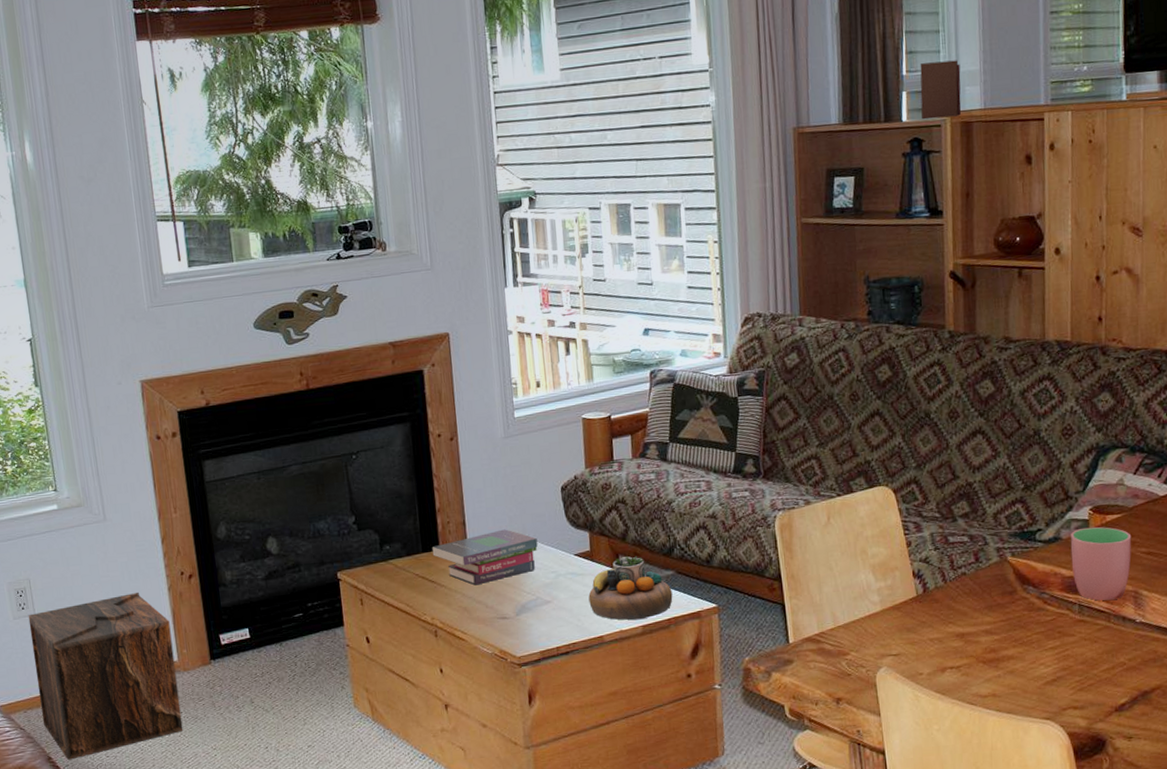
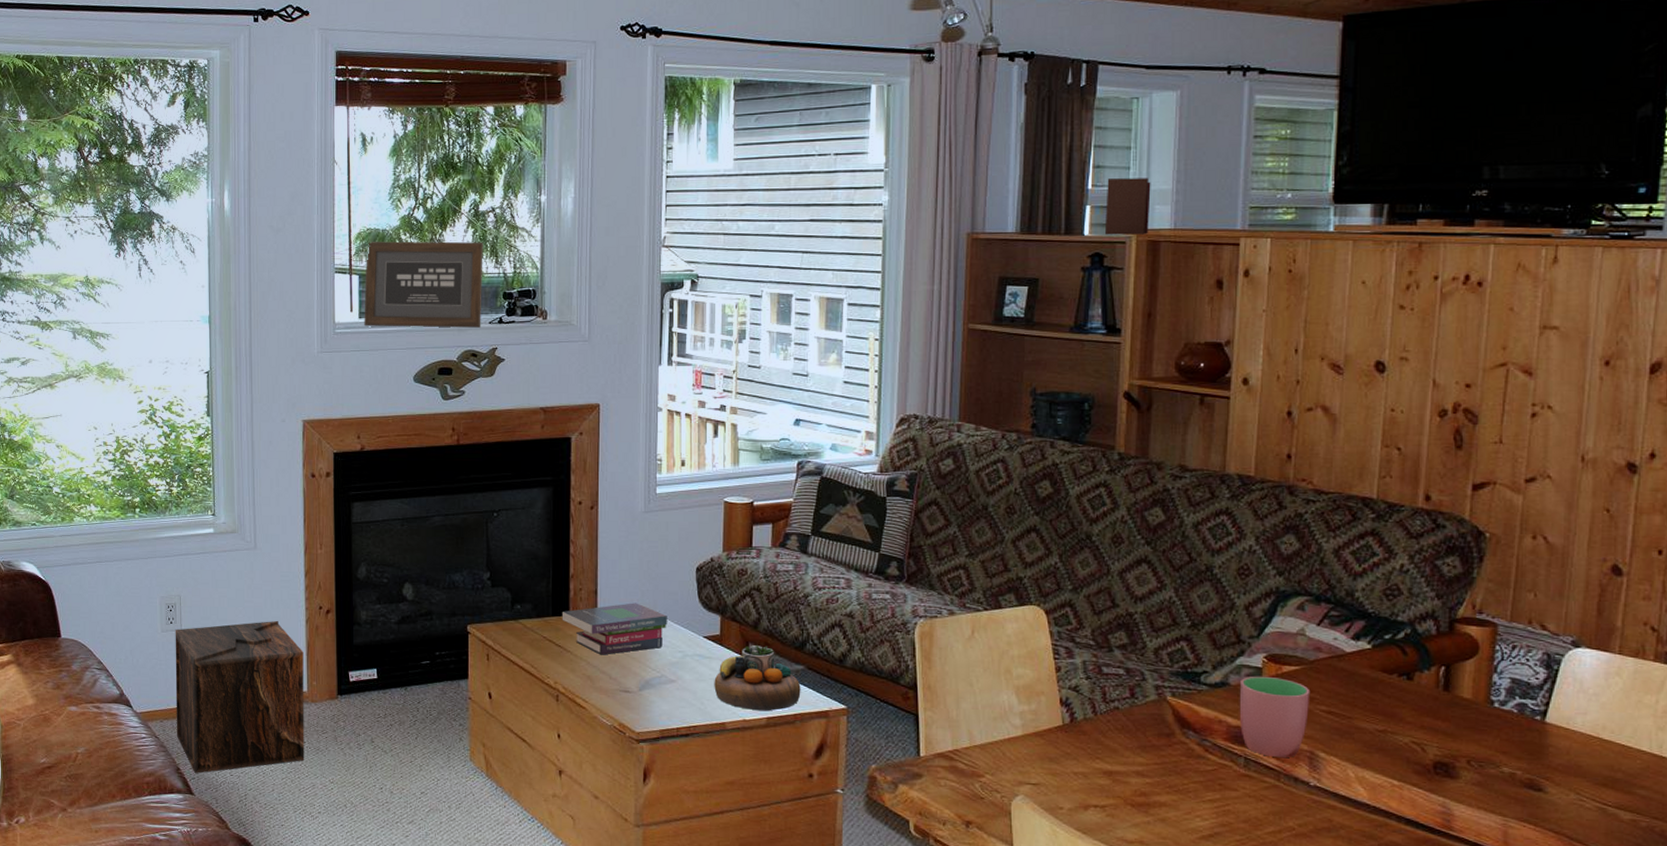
picture frame: none [188,175,319,275] -> present [364,241,483,329]

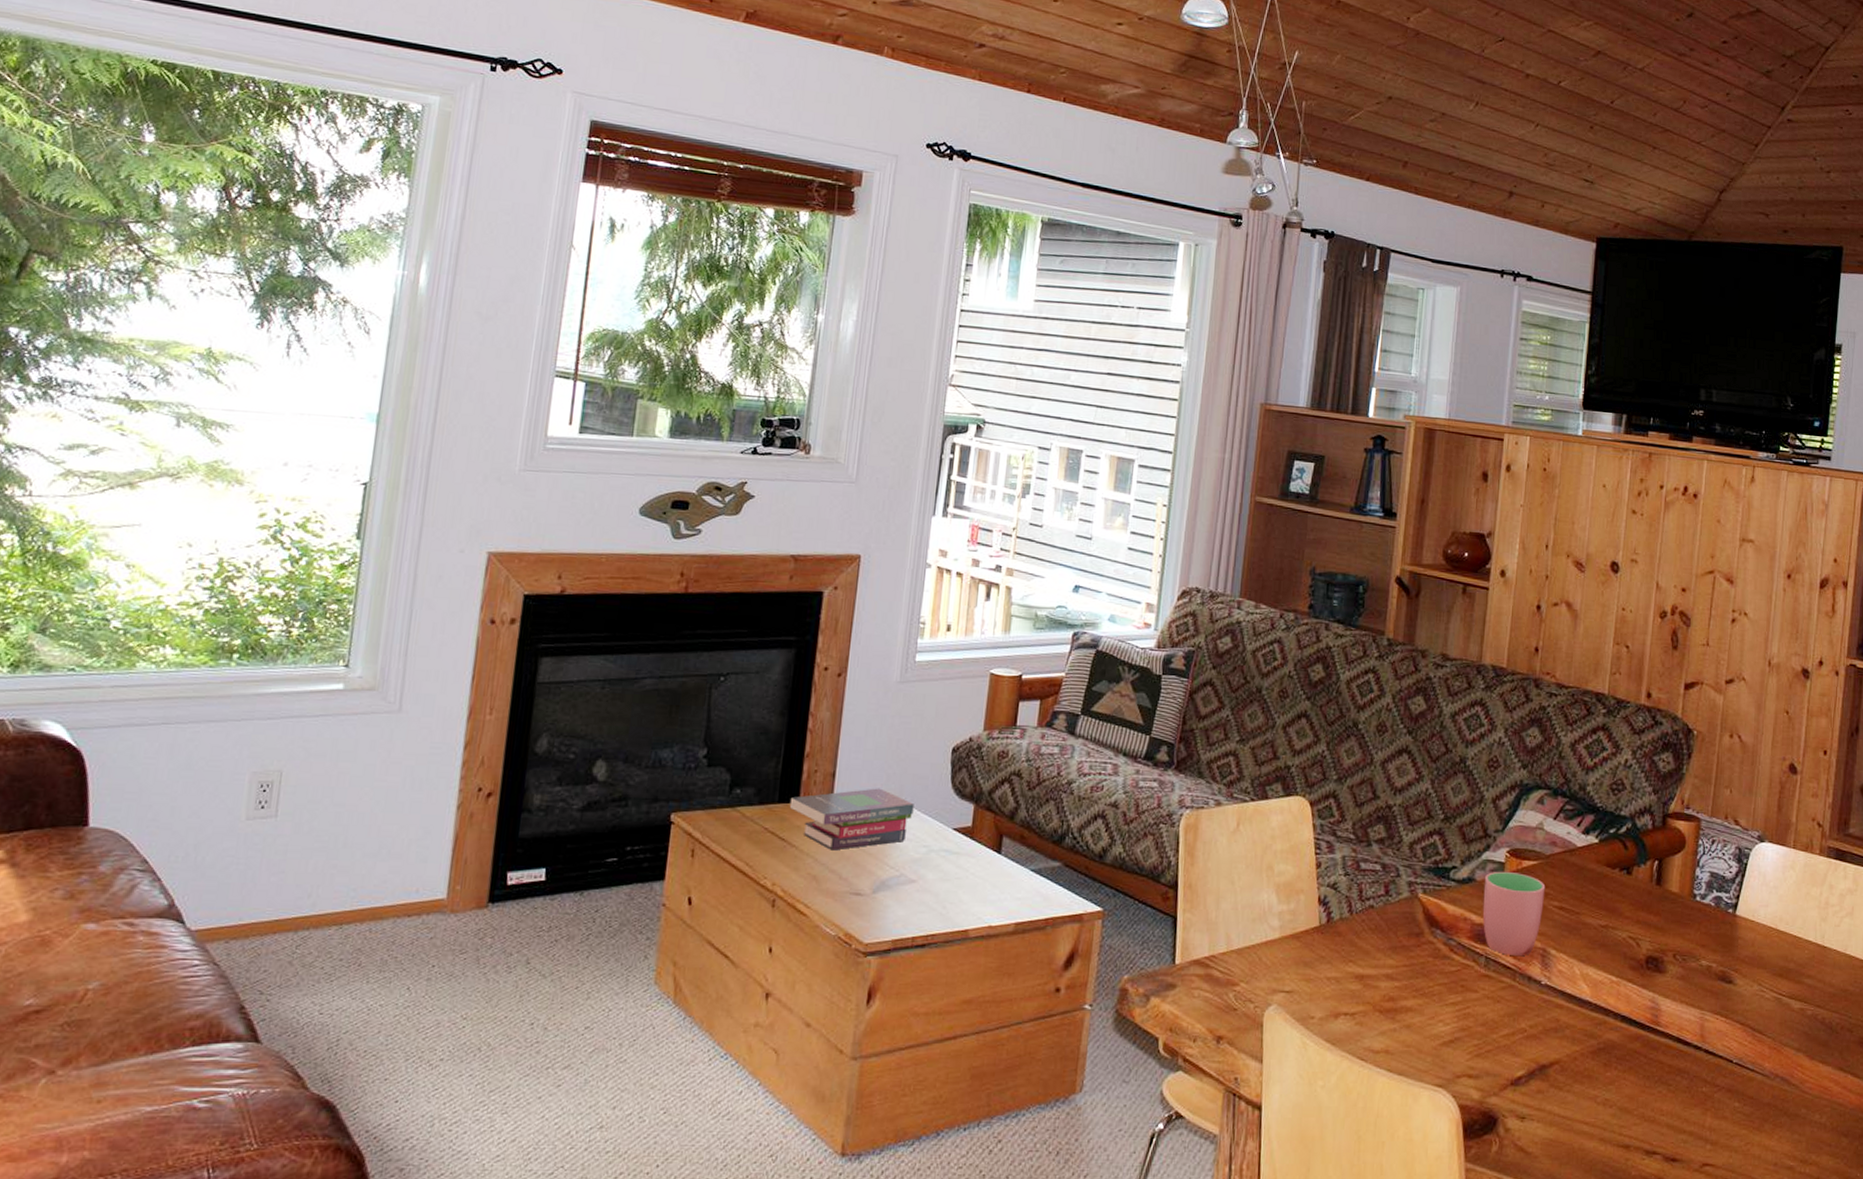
wooden box: present [175,620,305,773] -> none [246,805,449,1013]
picture frame: present [364,241,483,329] -> none [584,345,744,458]
decorative bowl: present [714,644,801,711] -> none [959,838,1056,915]
books: present [1105,178,1151,235] -> none [1388,364,1431,422]

